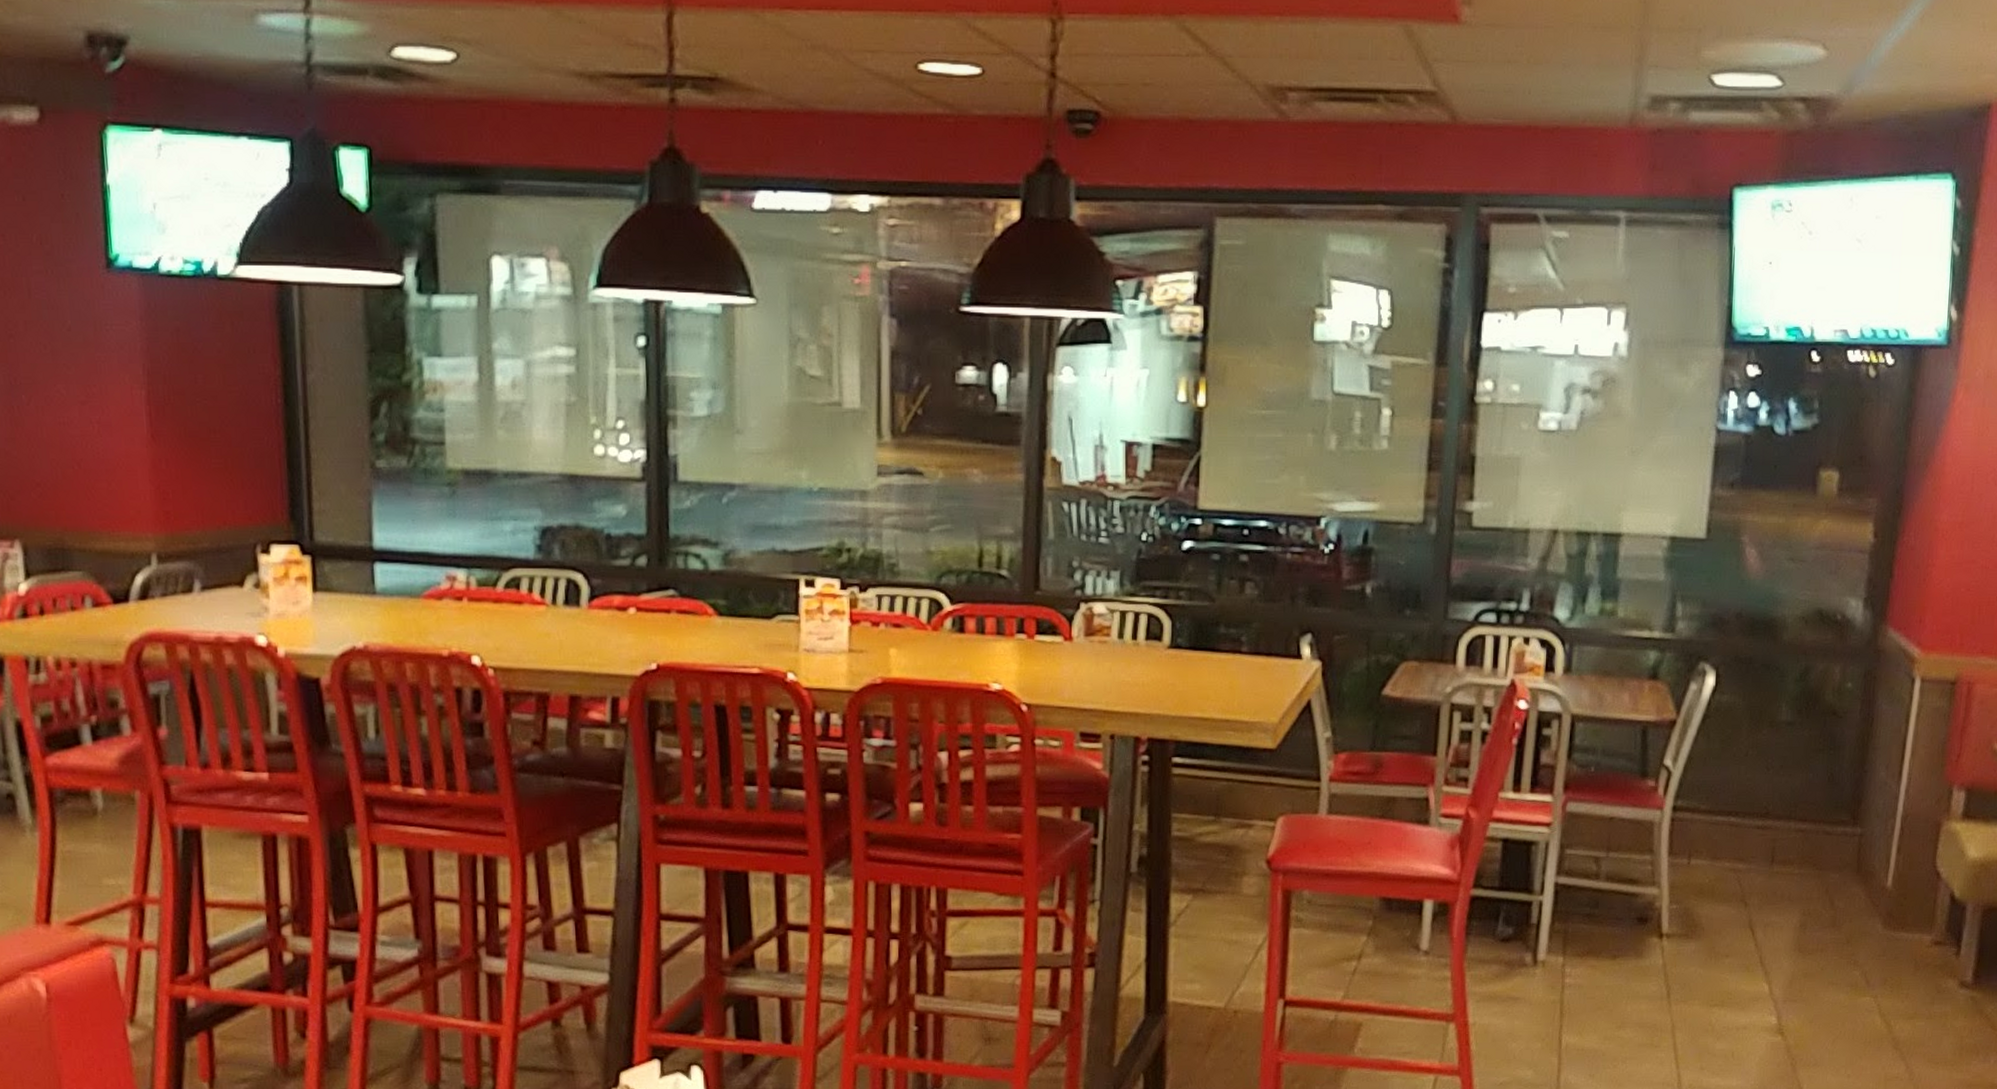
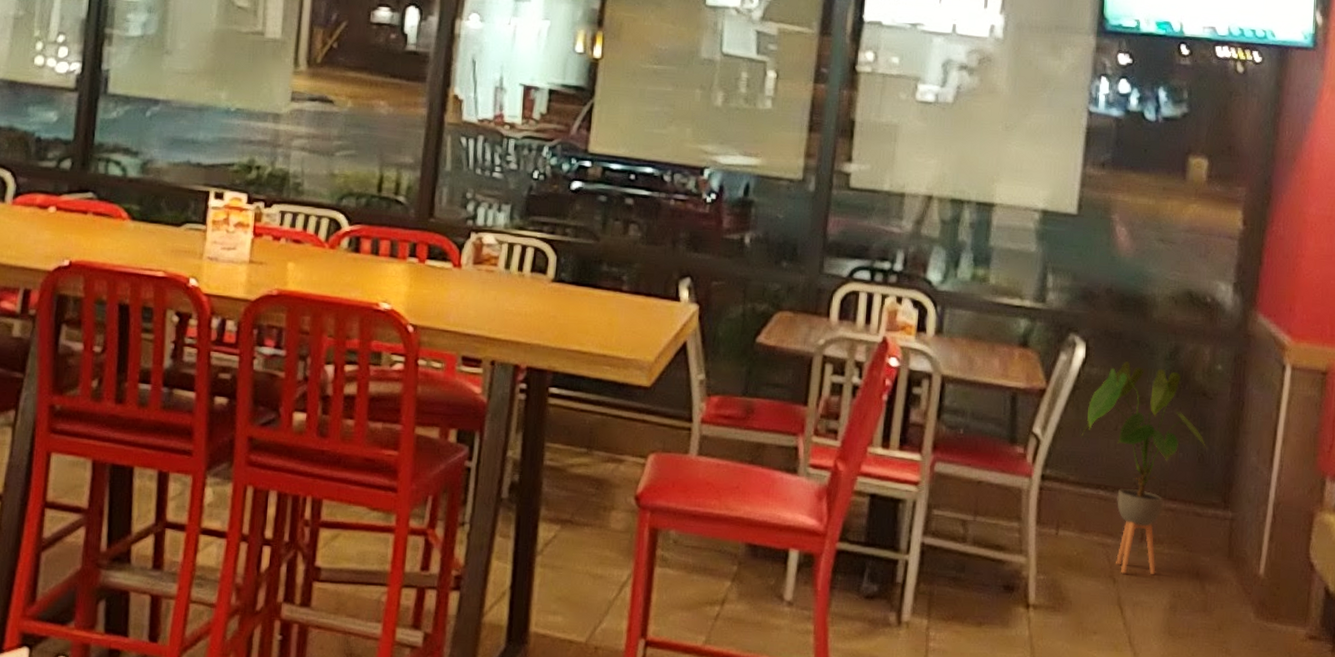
house plant: none [1712,686,1836,897] -> present [1081,361,1206,574]

